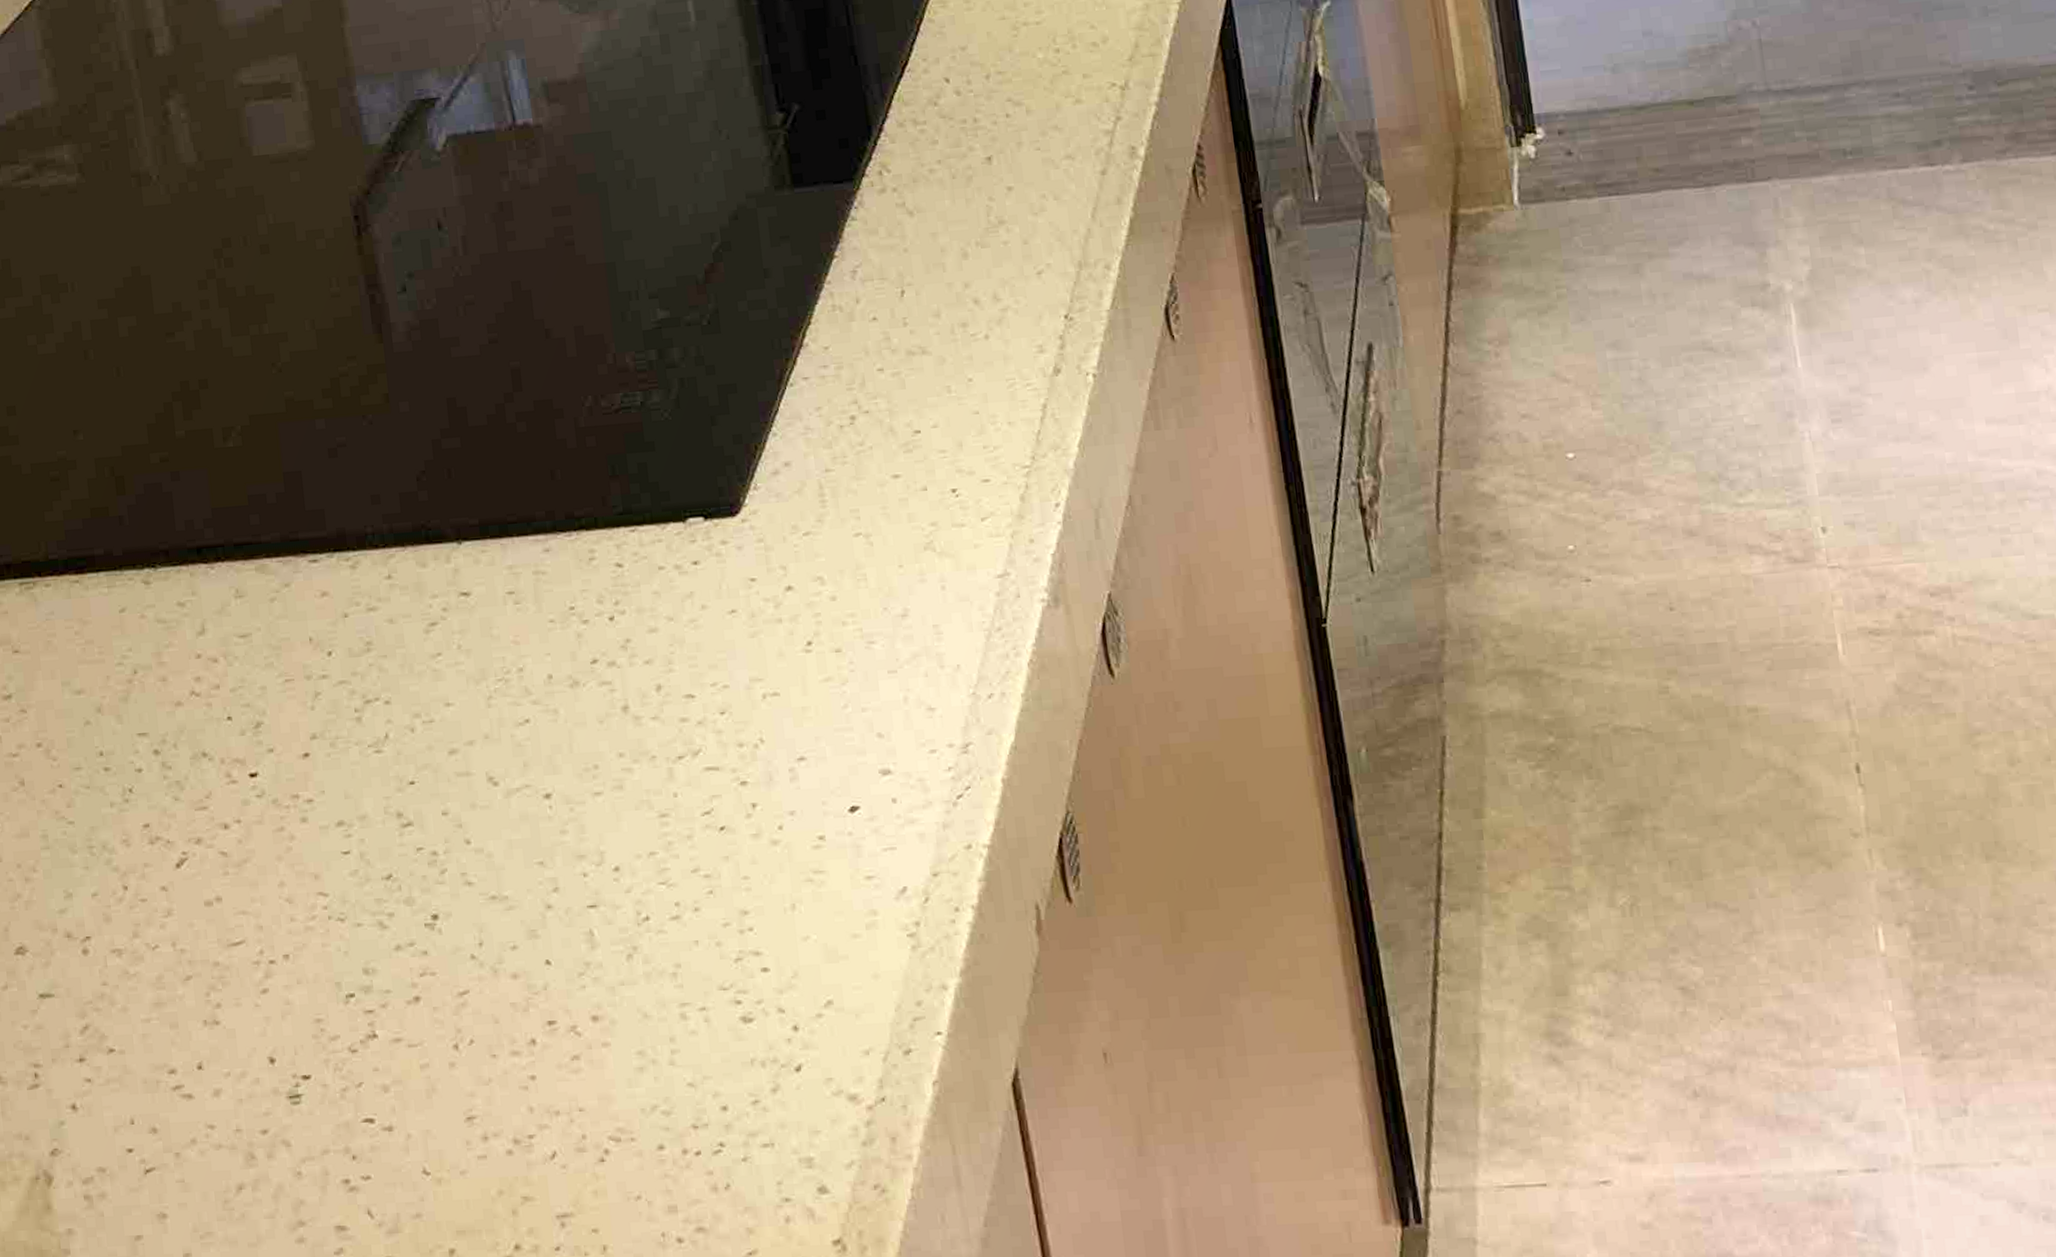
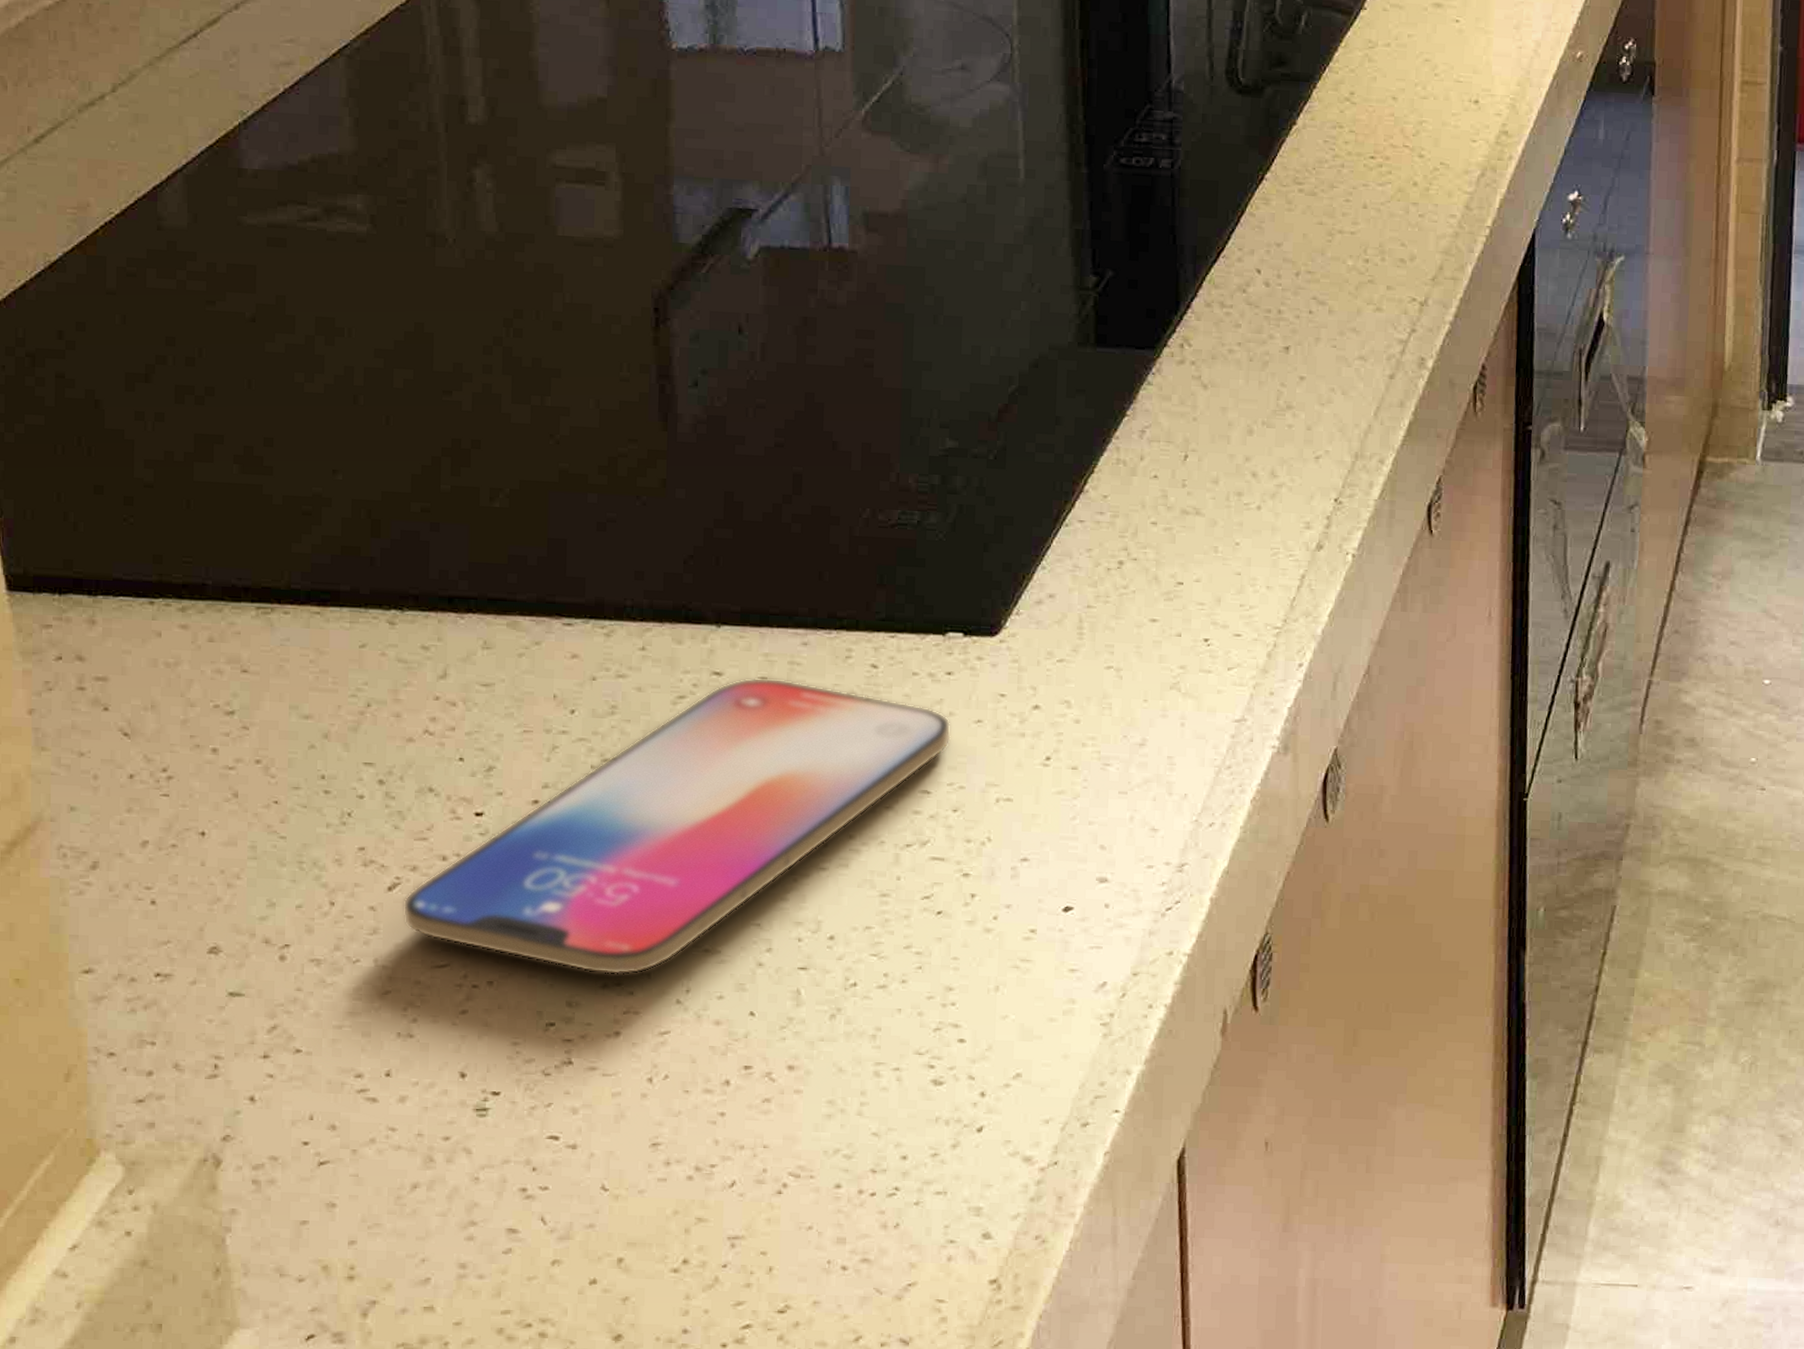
smartphone: none [192,591,708,935] -> present [403,677,951,975]

